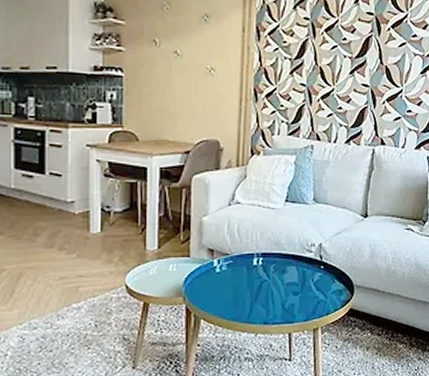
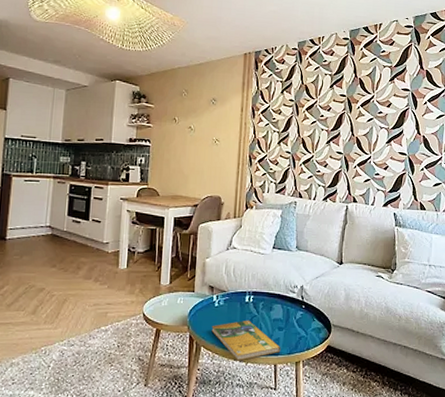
booklet: none [212,285,296,333] -> present [211,320,281,361]

